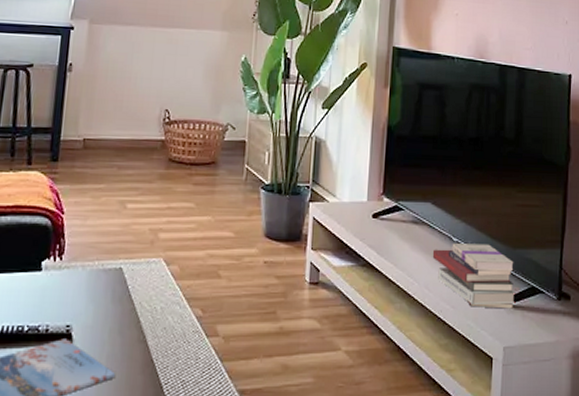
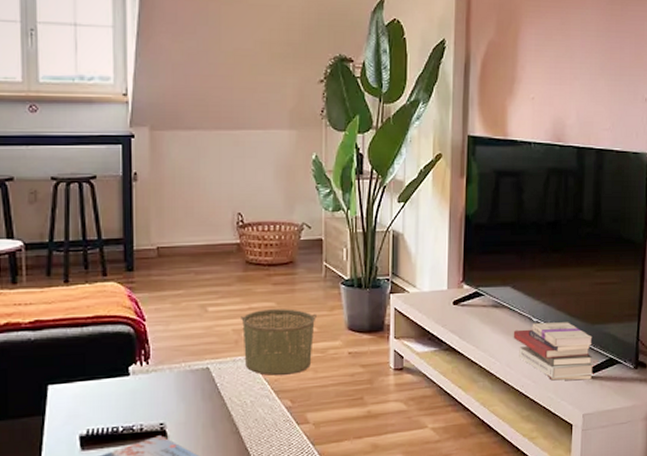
basket: none [158,210,235,281] -> present [241,309,316,375]

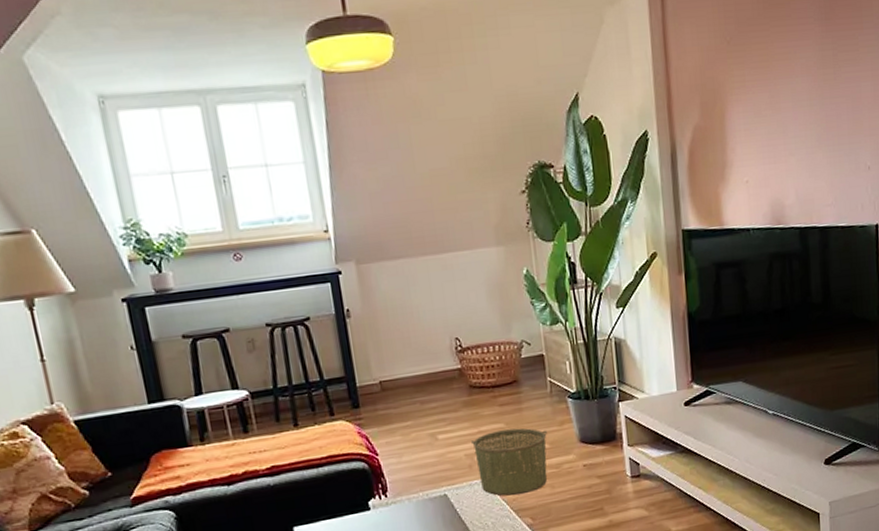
books: present [513,322,594,381] -> none [749,410,837,472]

